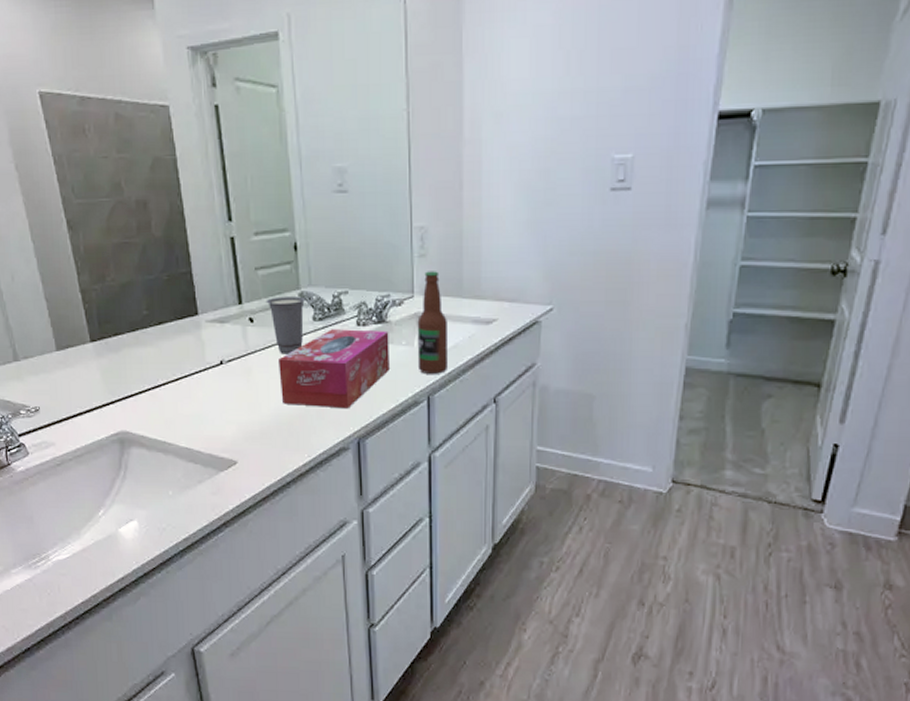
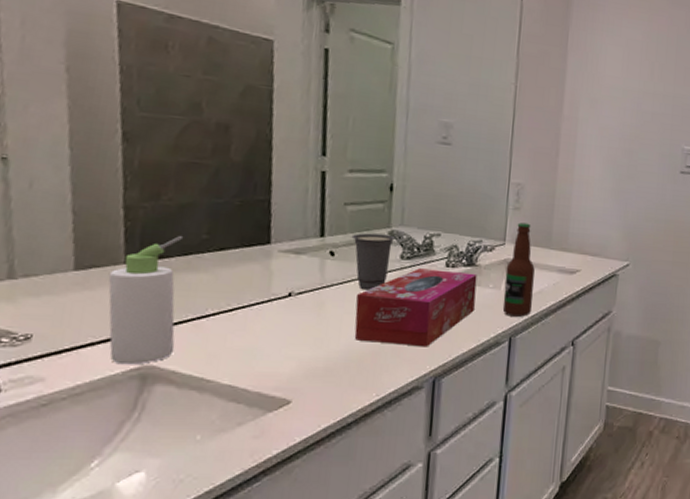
bottle: none [81,314,140,431] -> present [108,236,184,365]

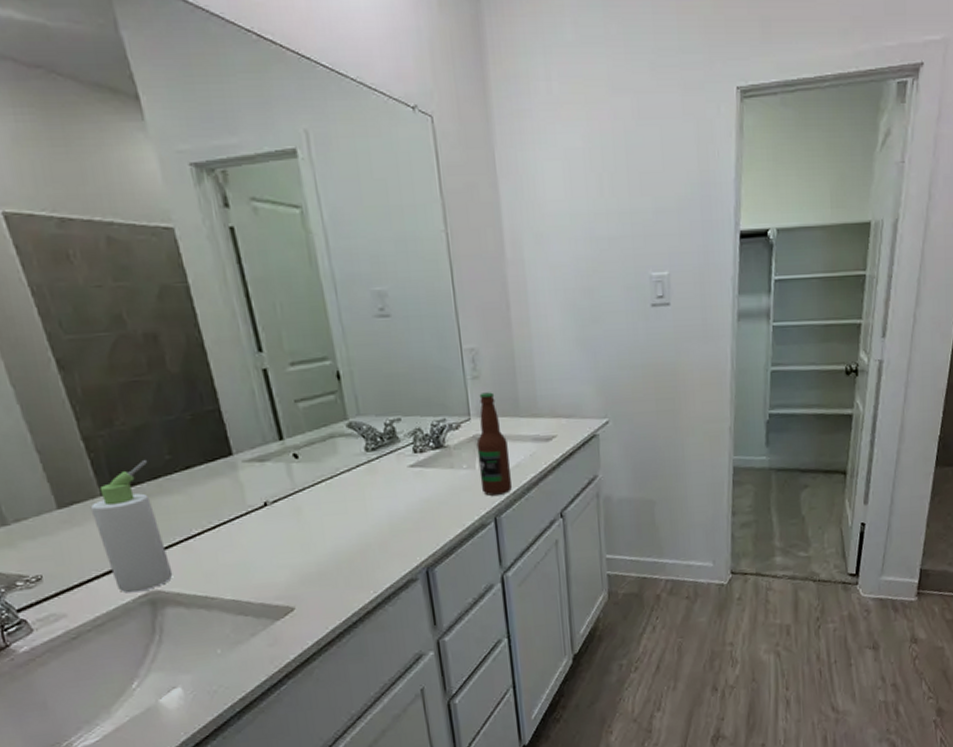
cup: present [351,233,396,290] -> none [310,427,357,489]
tissue box: present [354,268,477,347] -> none [330,455,452,541]

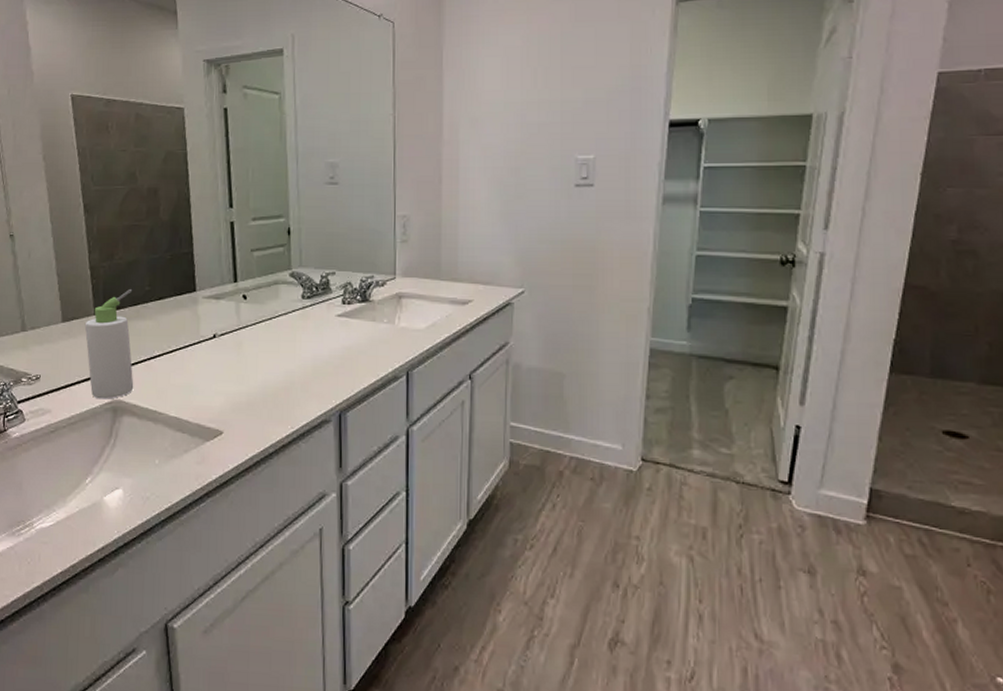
bottle: present [476,392,512,497] -> none [398,255,426,352]

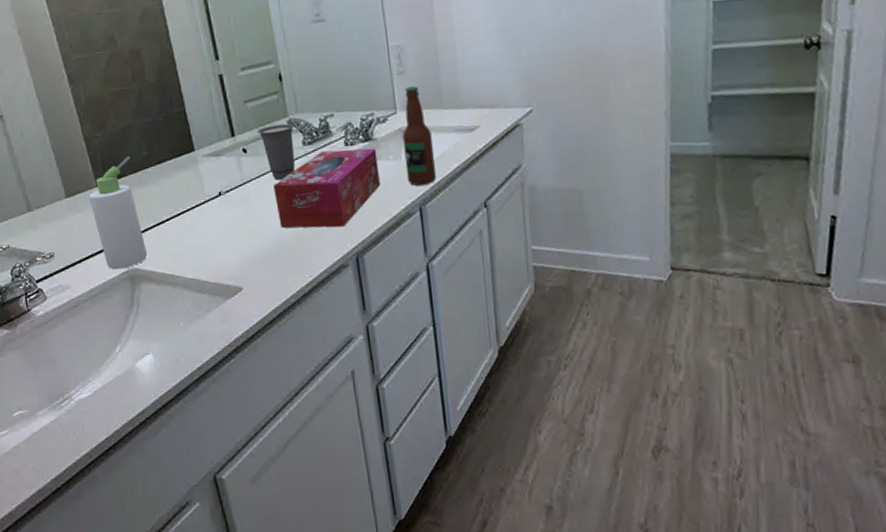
cup: none [259,276,296,330] -> present [257,123,296,181]
tissue box: none [267,307,372,382] -> present [272,148,380,228]
bottle: none [398,255,426,352] -> present [402,86,436,187]

